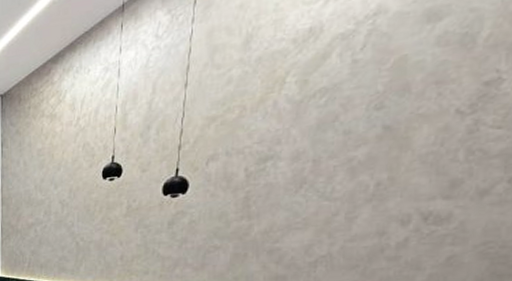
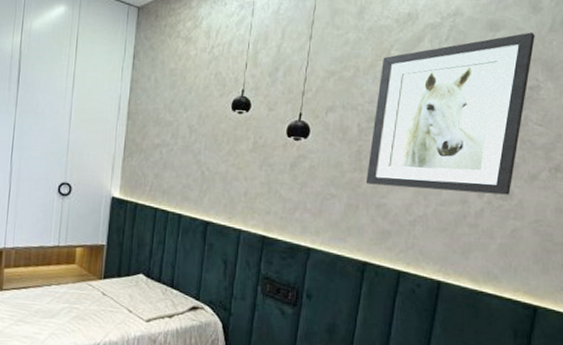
wall art: none [256,10,499,231] -> present [366,32,535,195]

